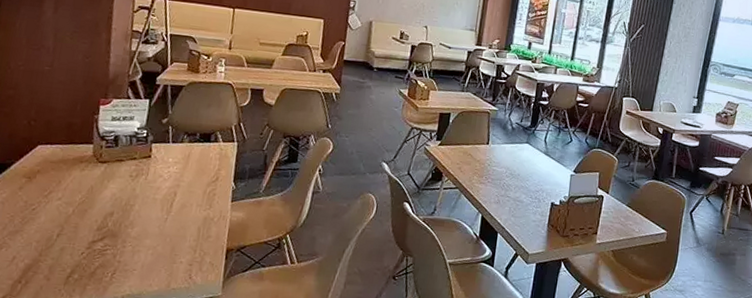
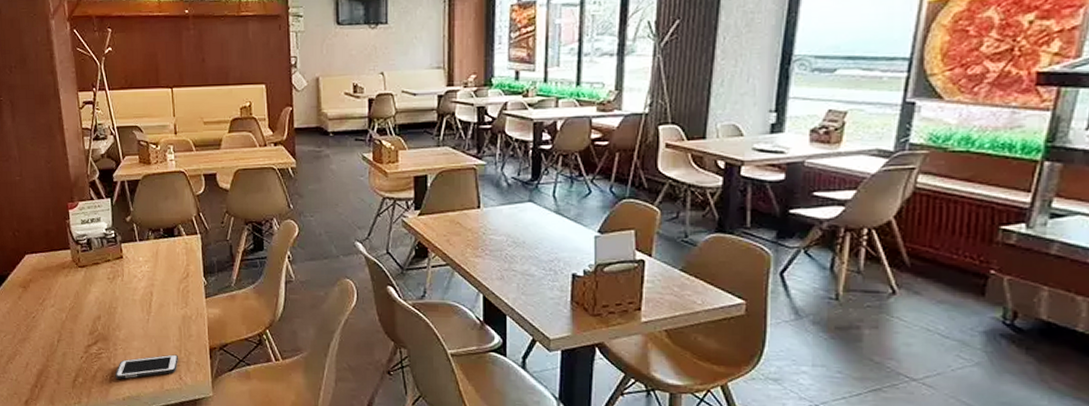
cell phone: none [117,254,192,277] -> present [115,354,178,379]

